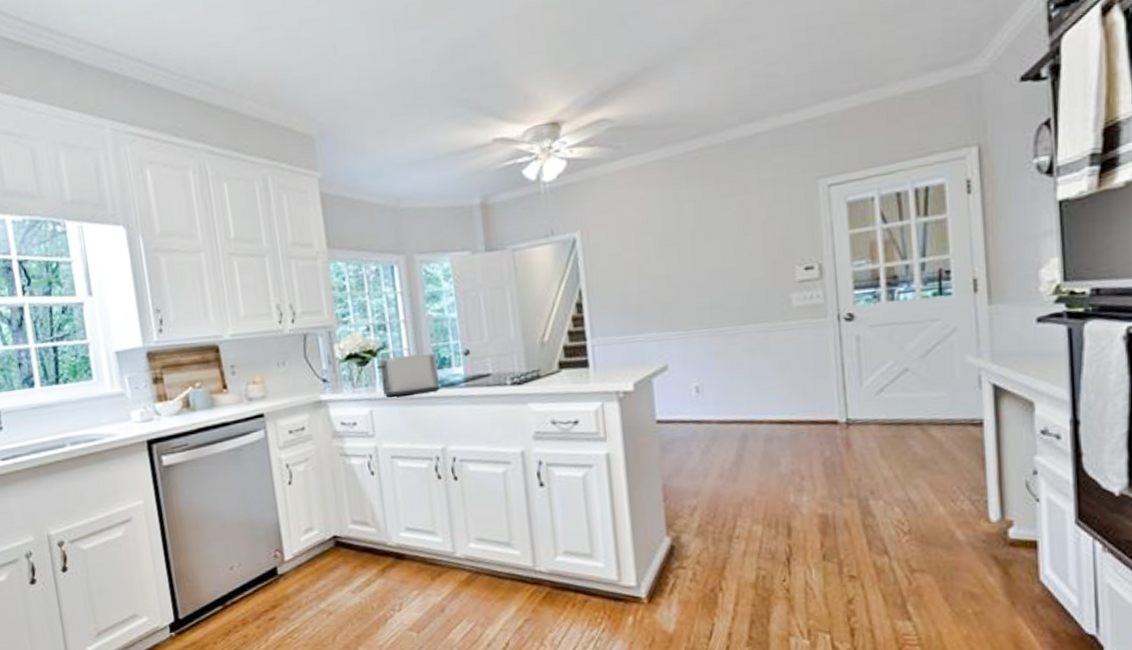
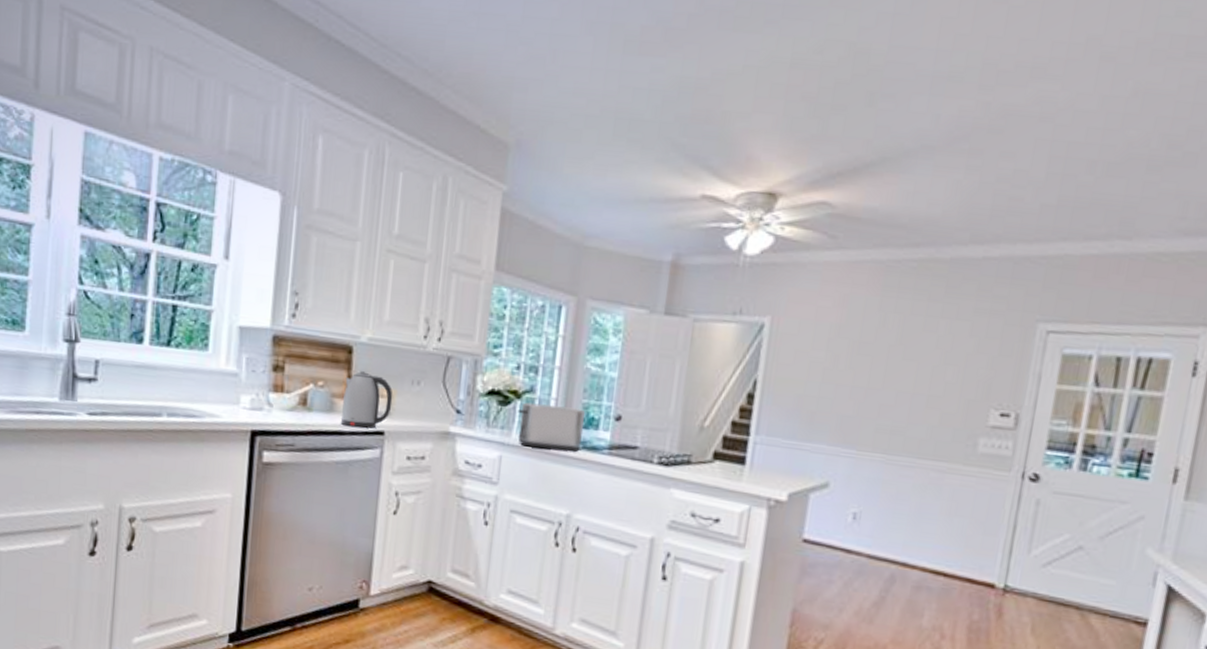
kettle: none [218,365,265,417] -> present [340,372,393,428]

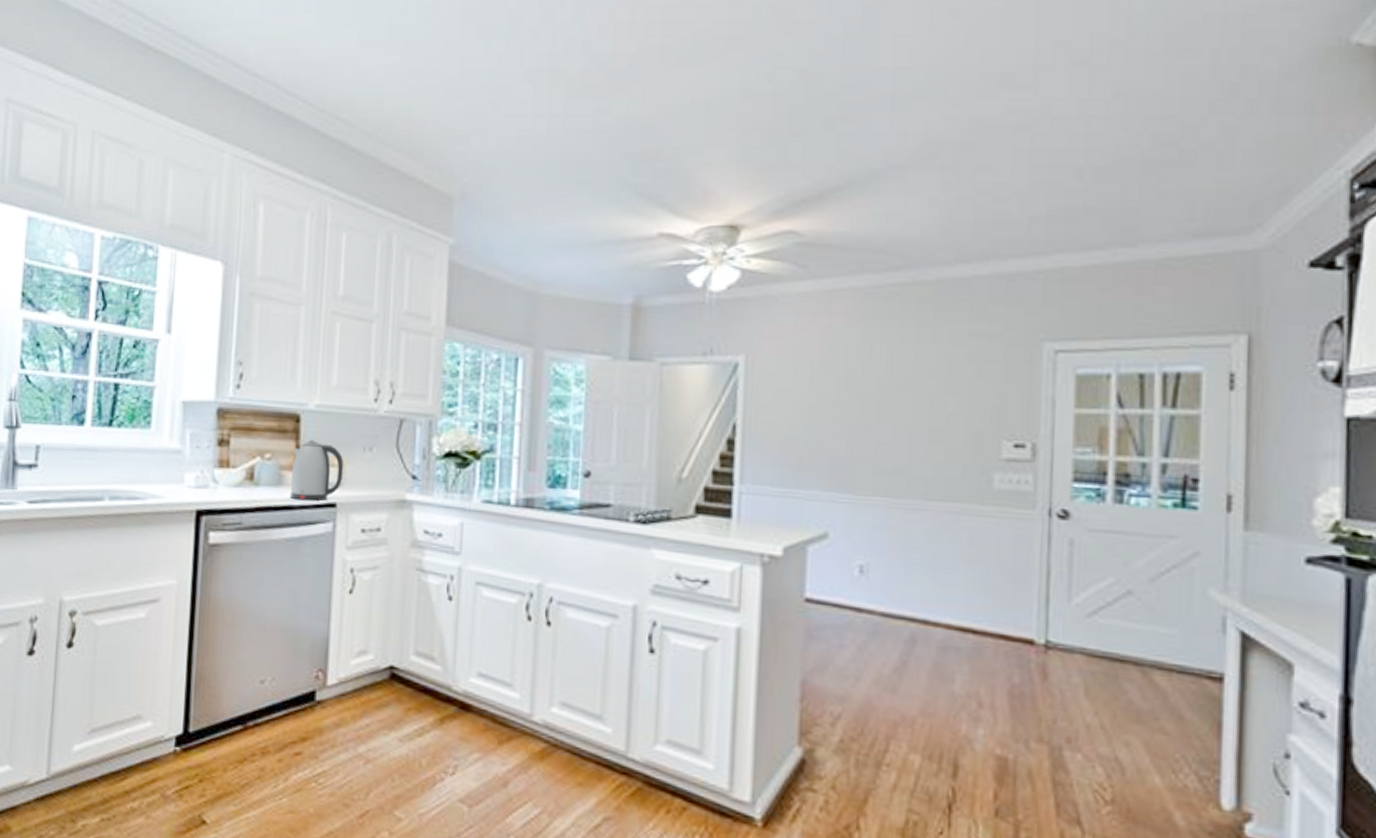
toaster: present [518,402,585,452] -> none [478,463,550,514]

